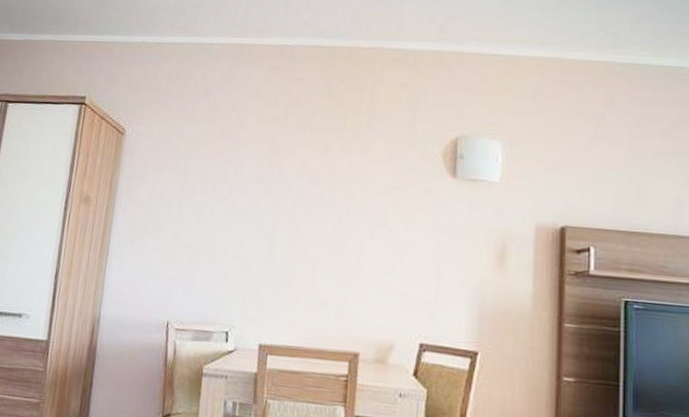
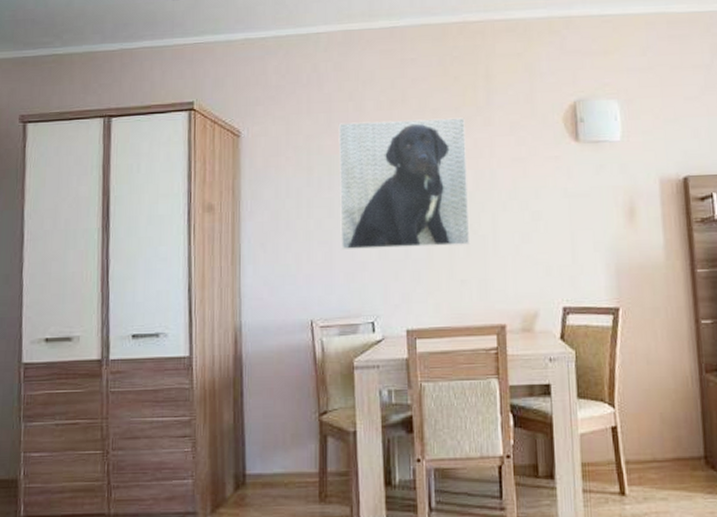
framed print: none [206,132,344,267] -> present [338,117,470,249]

